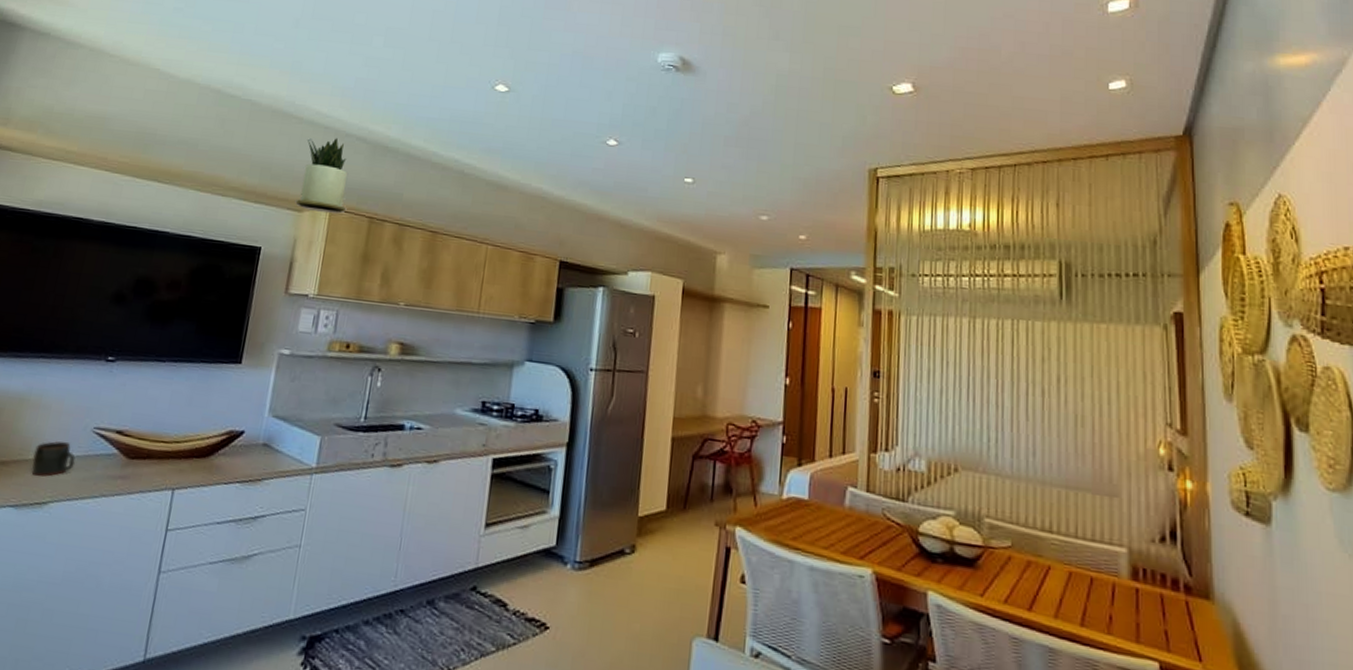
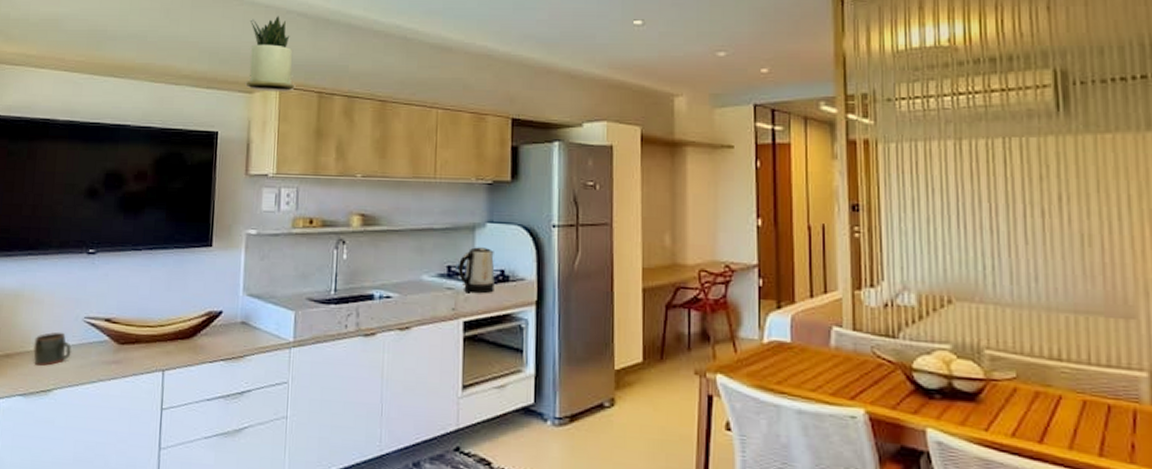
kettle: none [492,384,530,433] -> present [457,247,495,294]

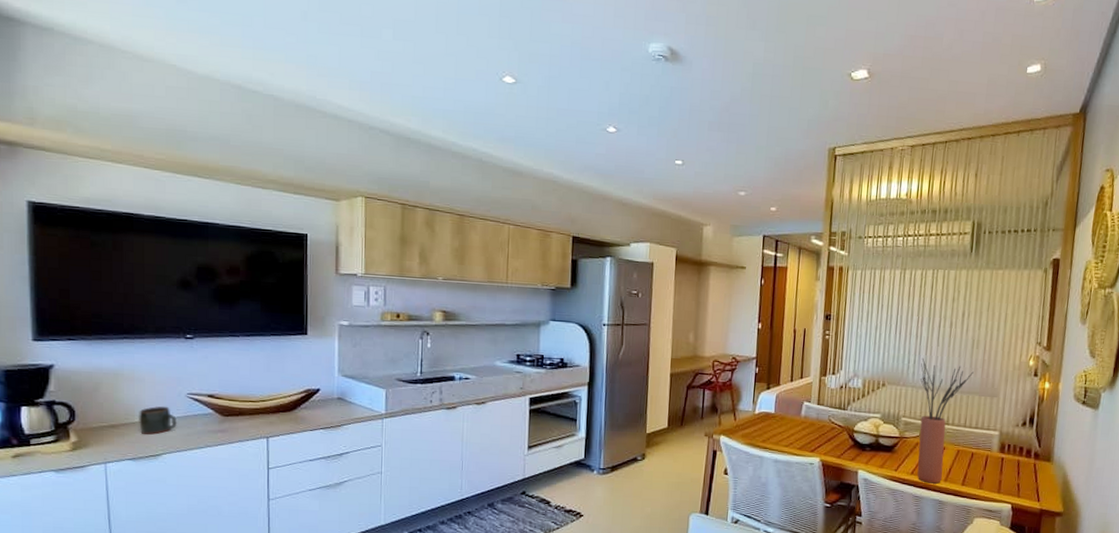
planter: present [244,16,296,93] -> none [330,131,380,202]
kettle: present [457,247,495,294] -> none [525,340,556,377]
vase: none [1004,261,1090,453] -> present [917,357,974,484]

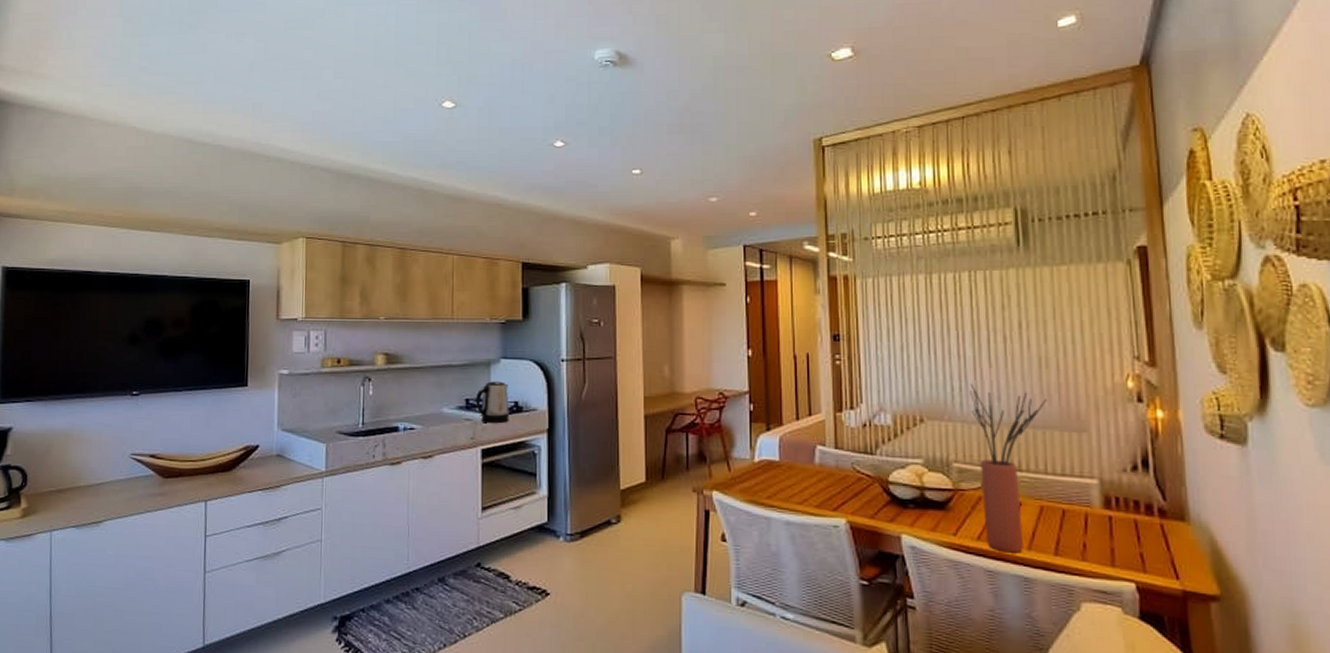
mug: present [138,406,177,436] -> none [83,468,119,501]
kettle: none [525,340,556,377] -> present [475,381,509,424]

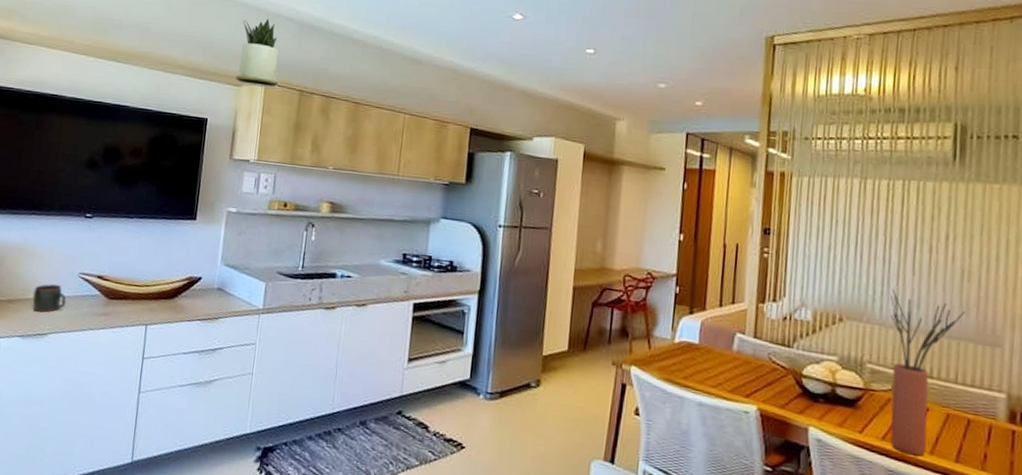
mug: none [83,468,119,501] -> present [32,284,66,314]
planter: none [273,171,321,243] -> present [234,19,280,88]
kettle: present [475,381,509,424] -> none [412,239,445,281]

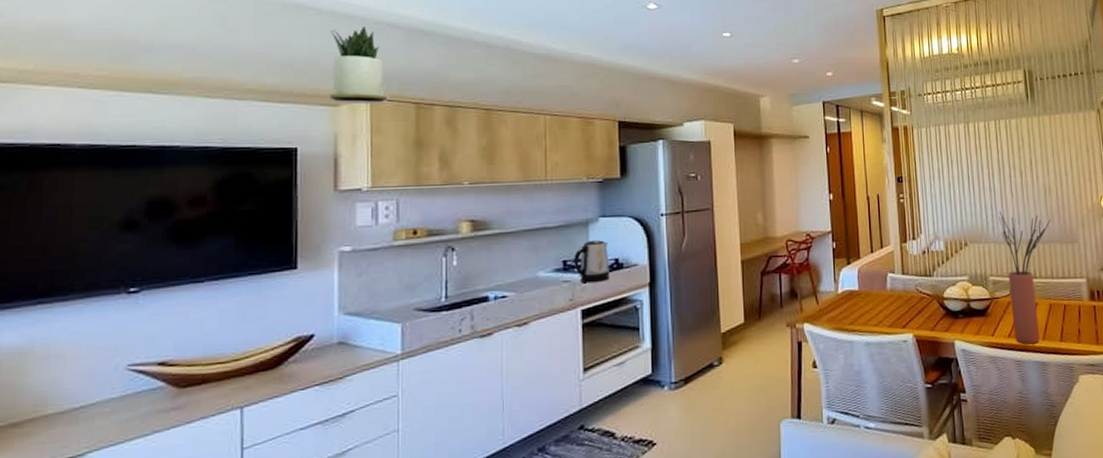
mug: present [32,284,66,314] -> none [52,386,111,431]
kettle: none [412,239,445,281] -> present [573,240,610,284]

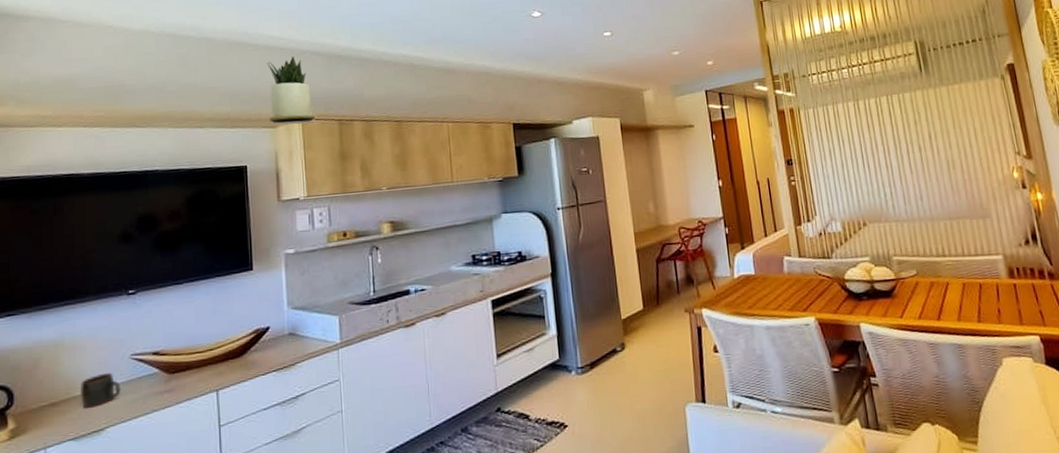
mug: none [52,386,111,431] -> present [79,372,121,410]
kettle: present [573,240,610,284] -> none [481,235,515,276]
vase: present [999,211,1051,345] -> none [898,188,957,326]

